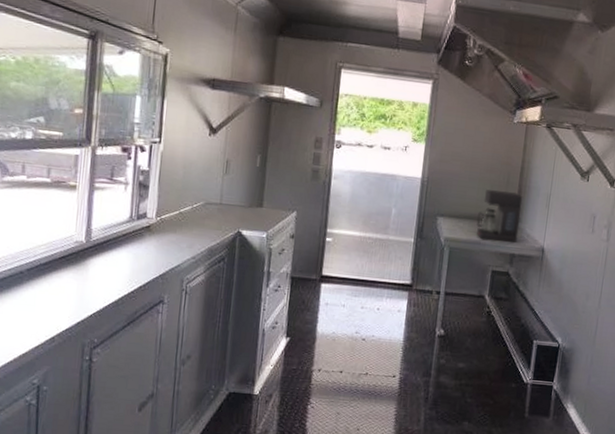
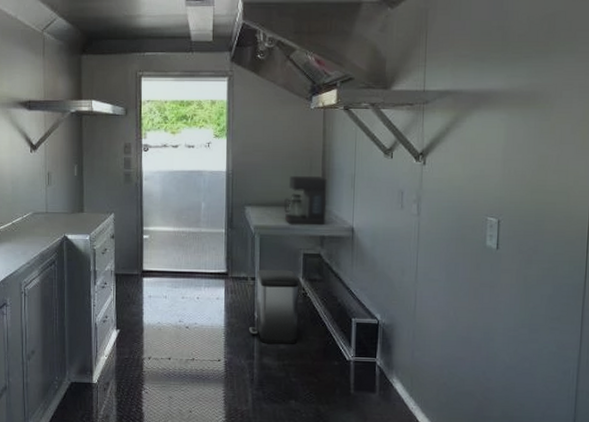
pedal bin: none [428,283,485,364] -> present [249,269,299,344]

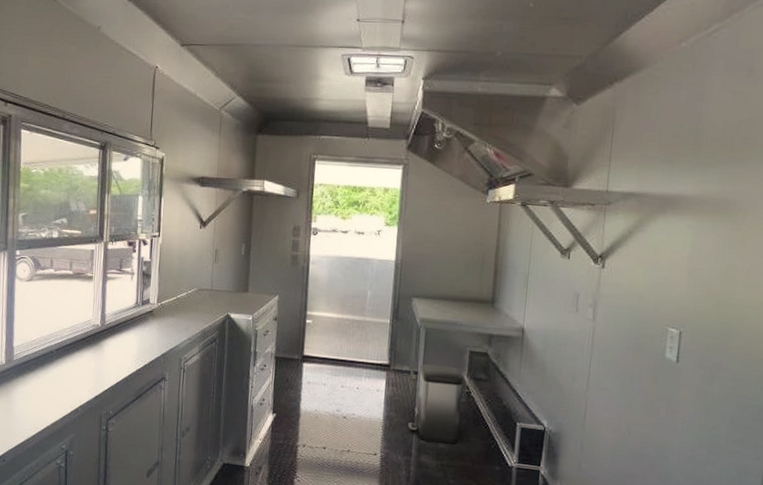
coffee maker: present [283,176,327,225] -> none [451,270,500,323]

